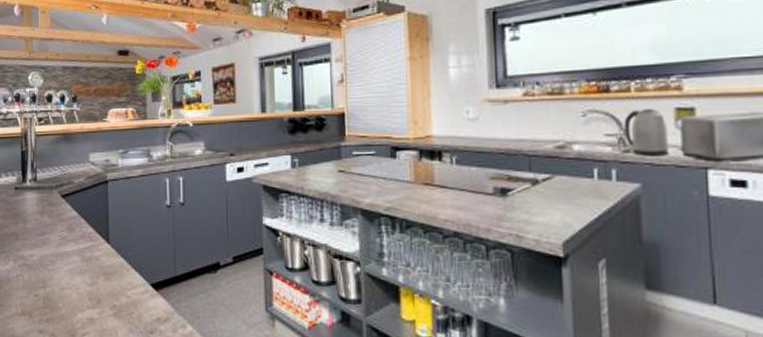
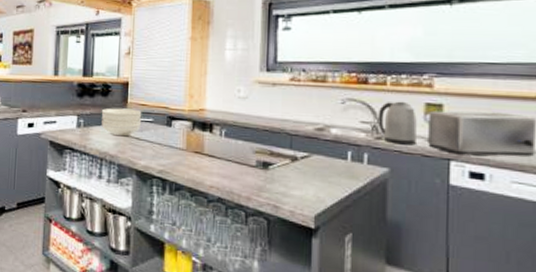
bowl: none [317,142,363,174] -> present [101,108,142,137]

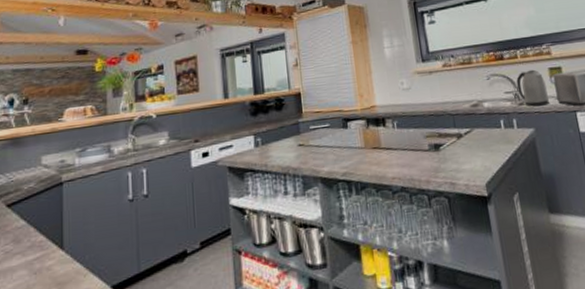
bowl: present [101,108,142,137] -> none [277,117,319,148]

